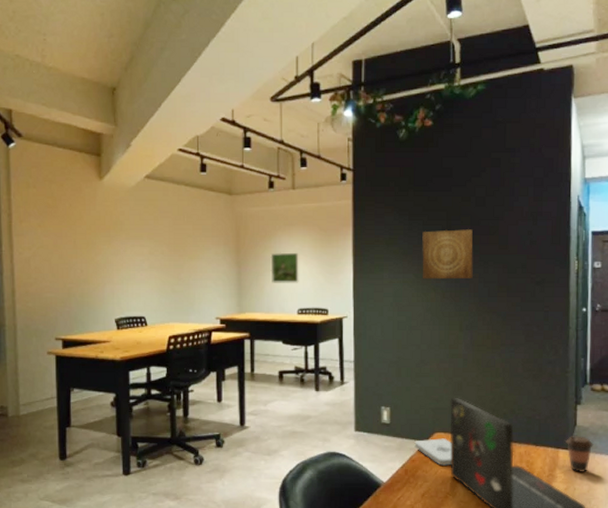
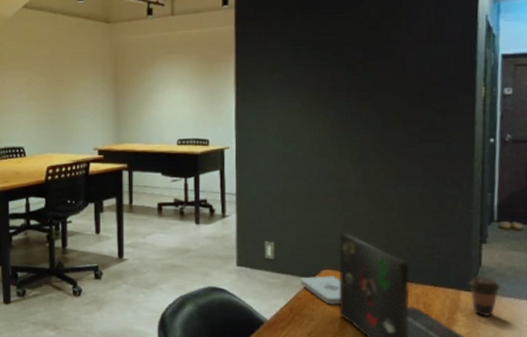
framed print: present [270,252,299,283] -> none [149,81,179,113]
wall art: present [422,229,473,280] -> none [309,54,366,108]

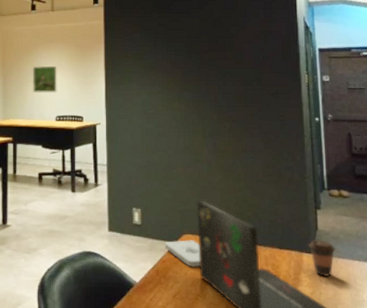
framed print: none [149,81,179,113] -> present [32,65,57,93]

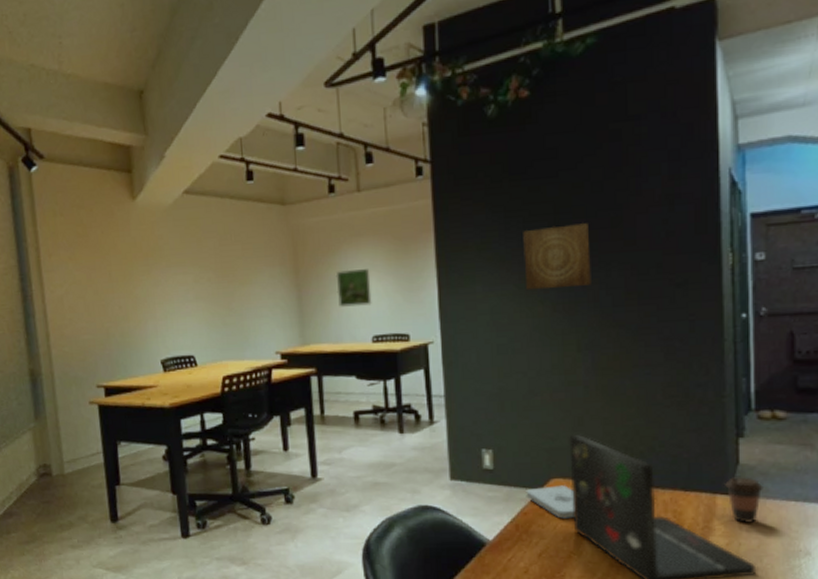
wall art: none [166,46,213,91] -> present [523,223,591,291]

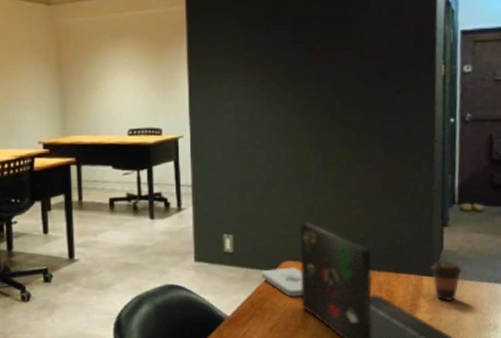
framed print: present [336,268,372,307] -> none [96,66,128,102]
wall art: present [523,223,591,291] -> none [266,33,324,92]

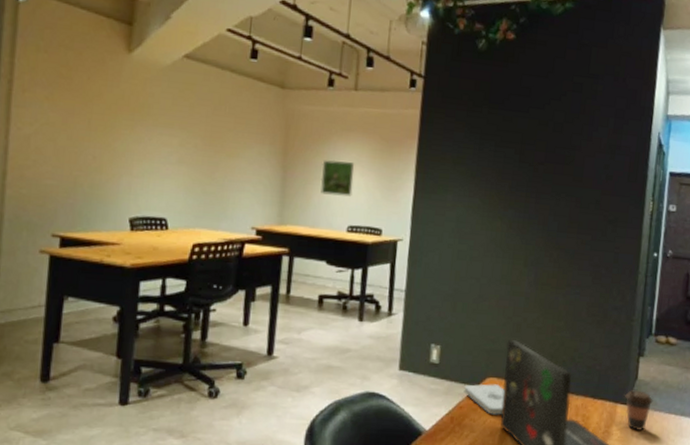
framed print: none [96,66,128,102] -> present [320,159,355,197]

